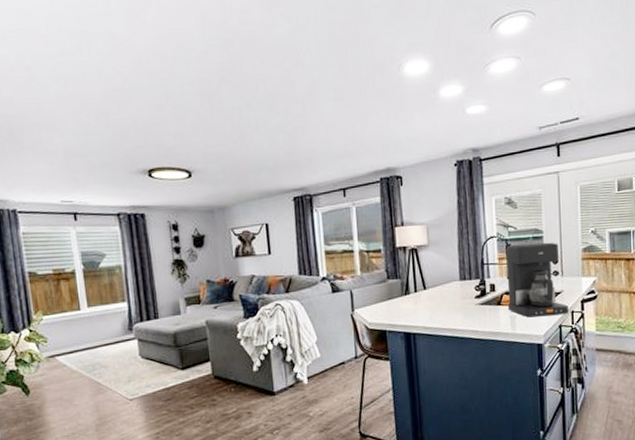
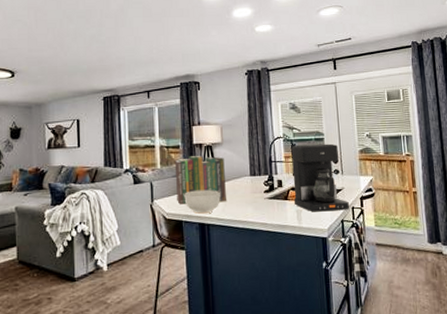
books: none [377,260,434,313] -> present [175,156,226,204]
bowl: none [387,296,427,323] -> present [184,189,220,215]

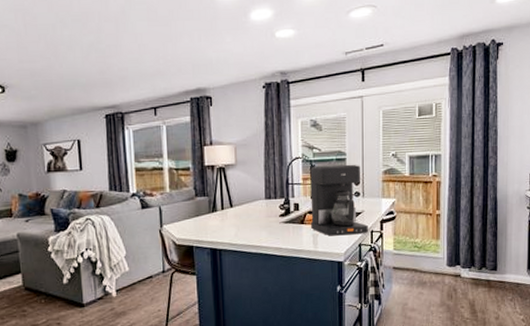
books: present [175,156,226,204] -> none [185,178,239,229]
bowl: present [184,189,220,215] -> none [195,214,233,240]

